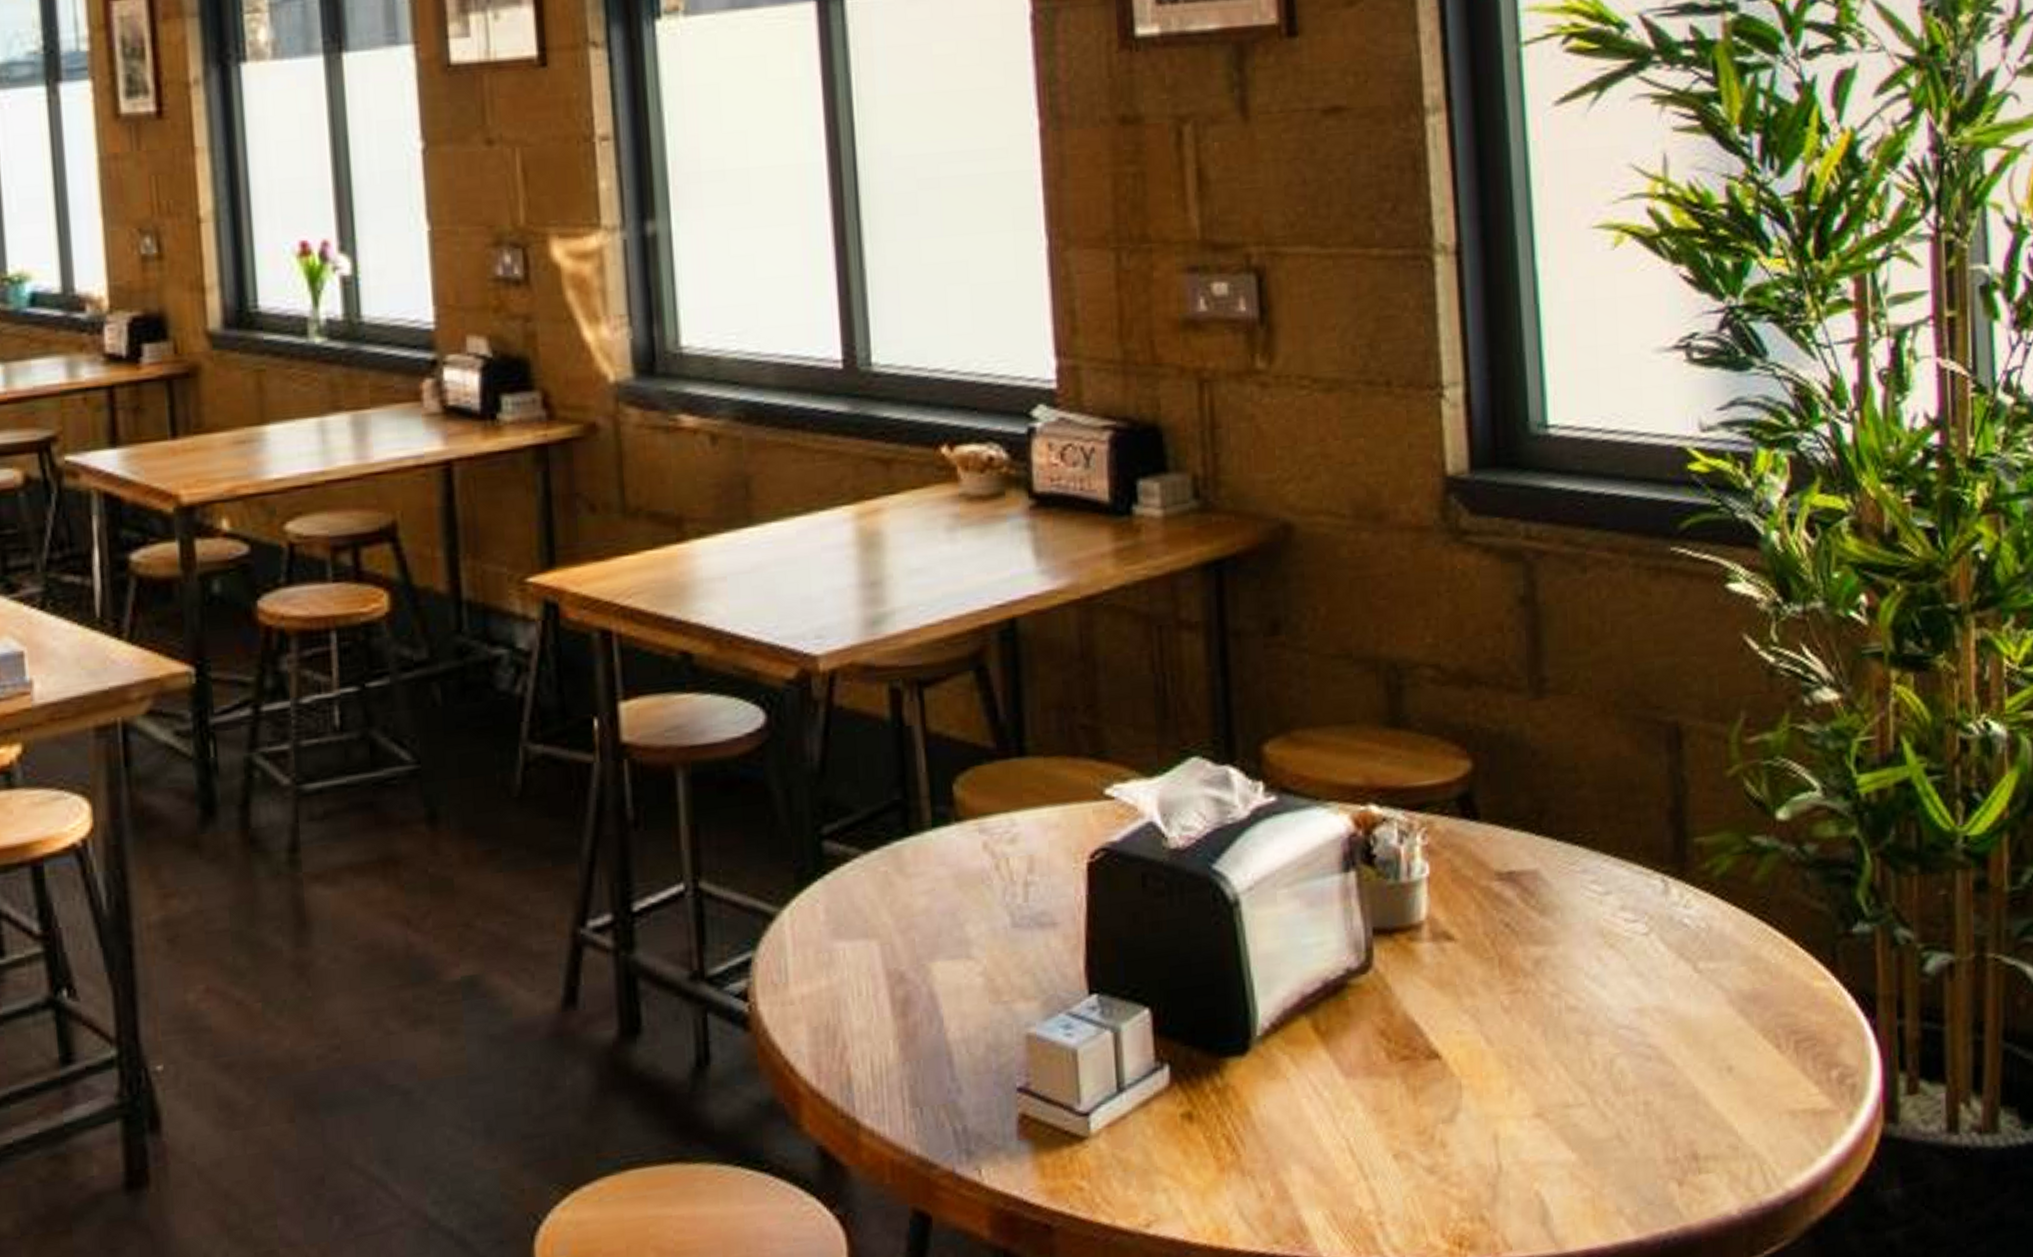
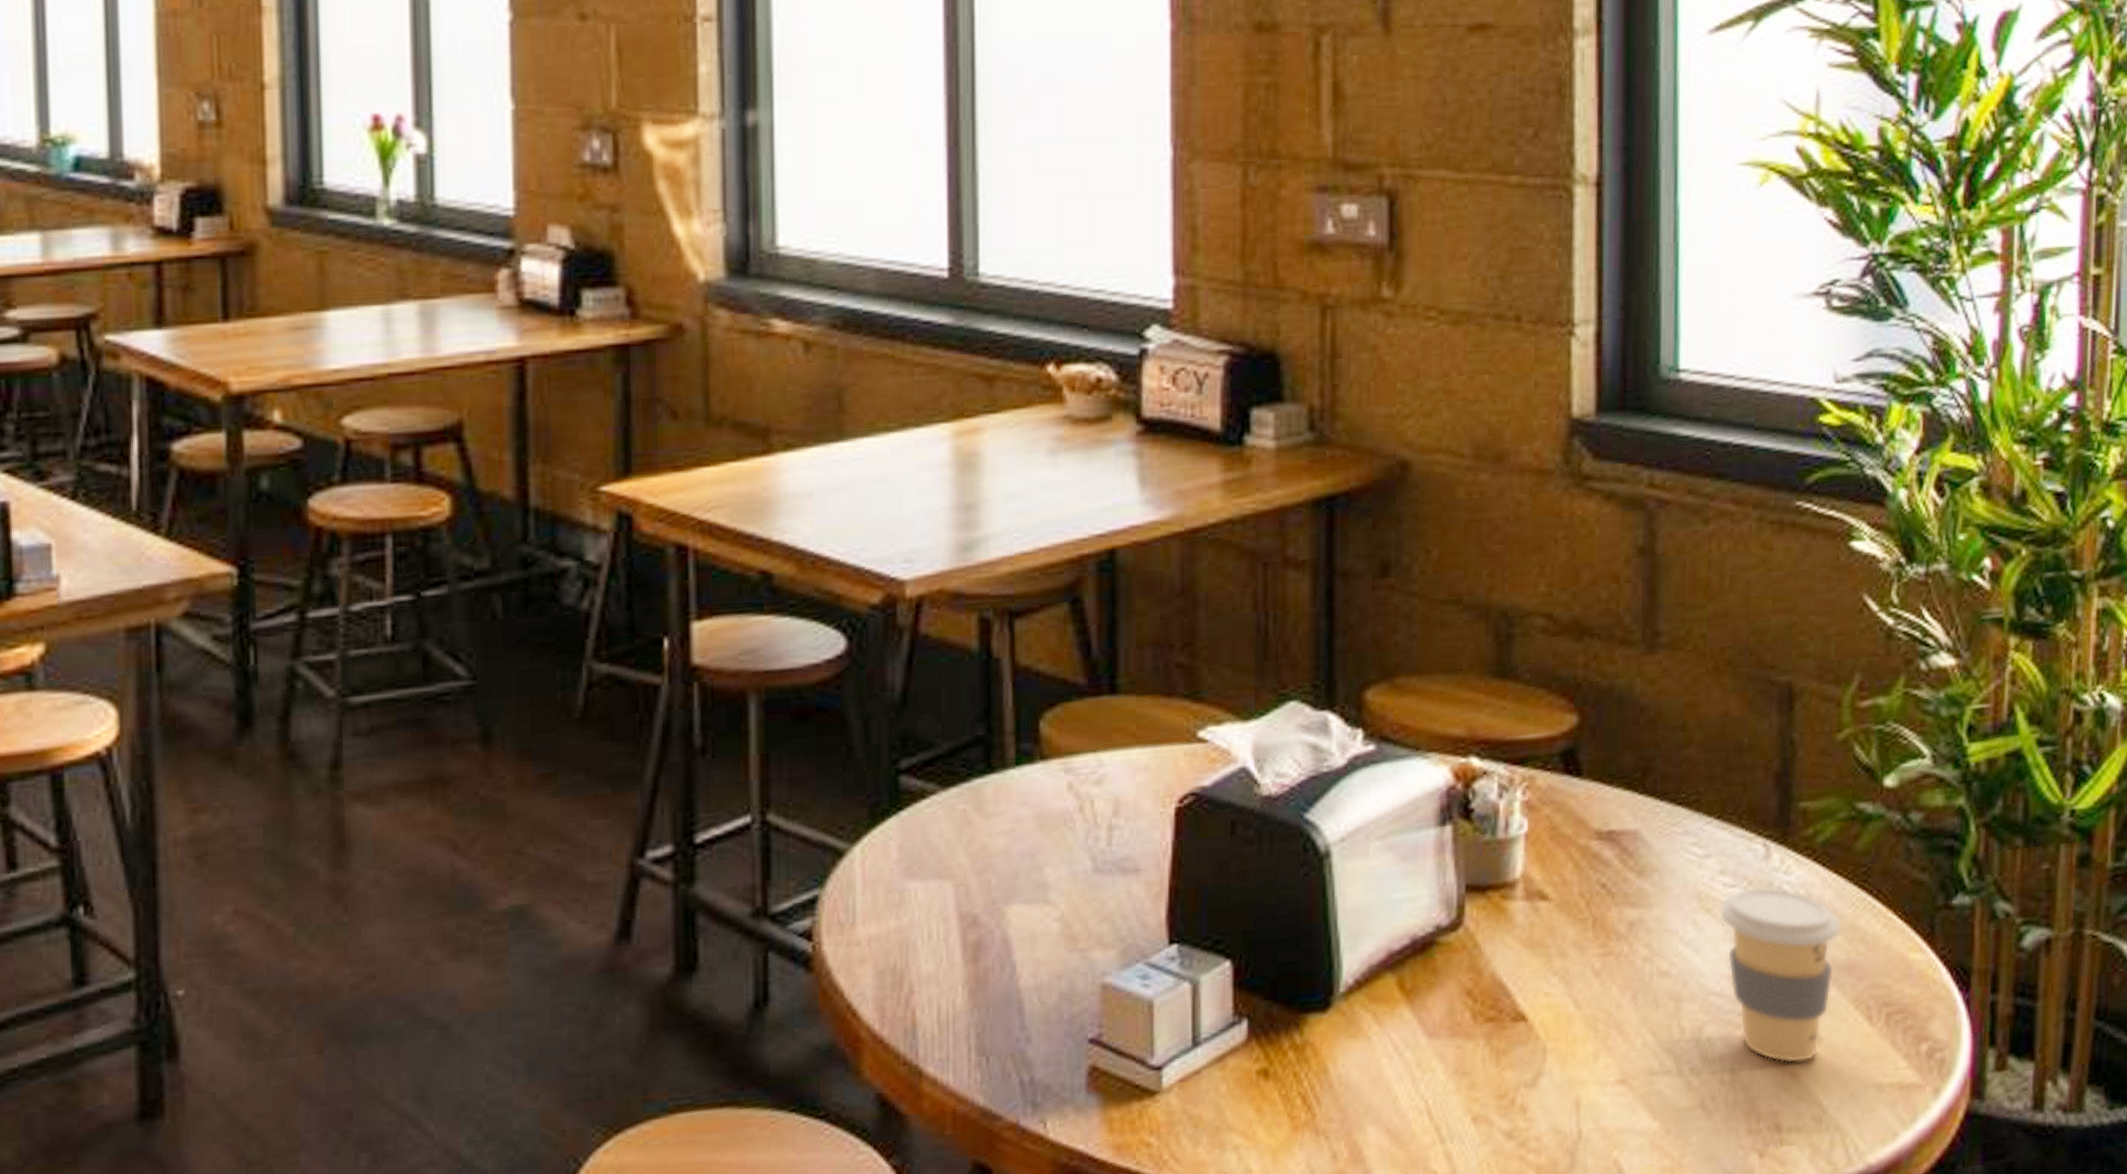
coffee cup: none [1621,921,1744,1093] -> present [1718,886,1841,1064]

